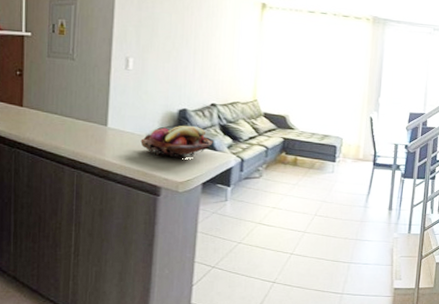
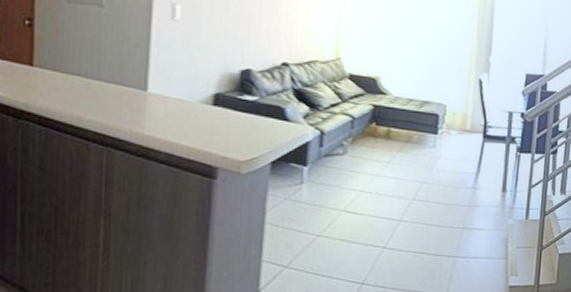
fruit basket: present [140,125,213,158] -> none [191,89,285,131]

